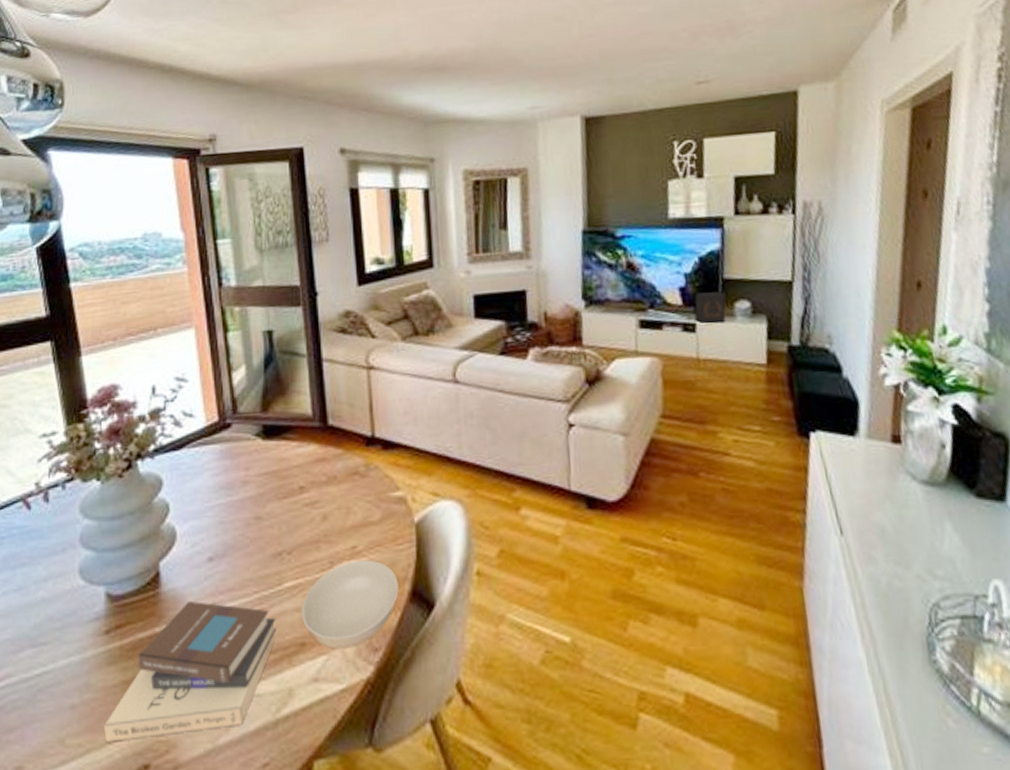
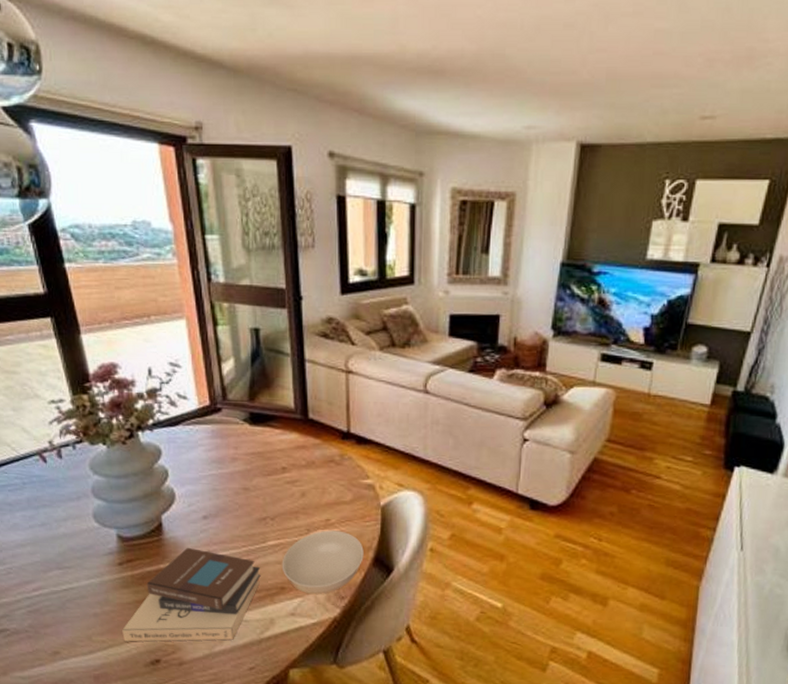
decorative box: present [694,292,727,324] -> none [653,333,686,364]

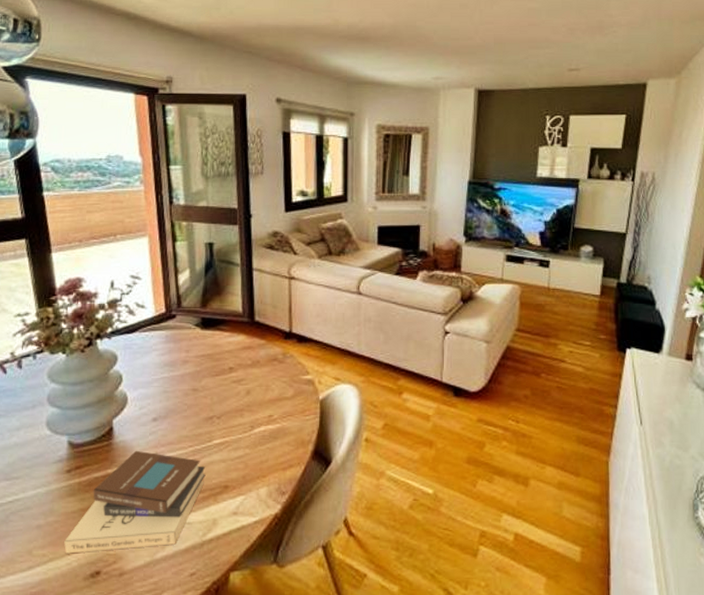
bowl: present [281,530,364,595] -> none [226,426,304,492]

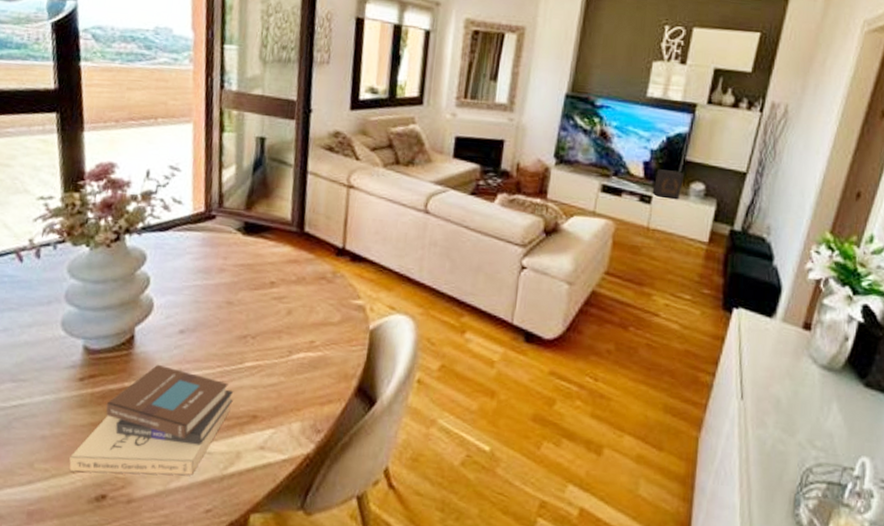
decorative box: none [549,236,574,262] -> present [652,168,684,200]

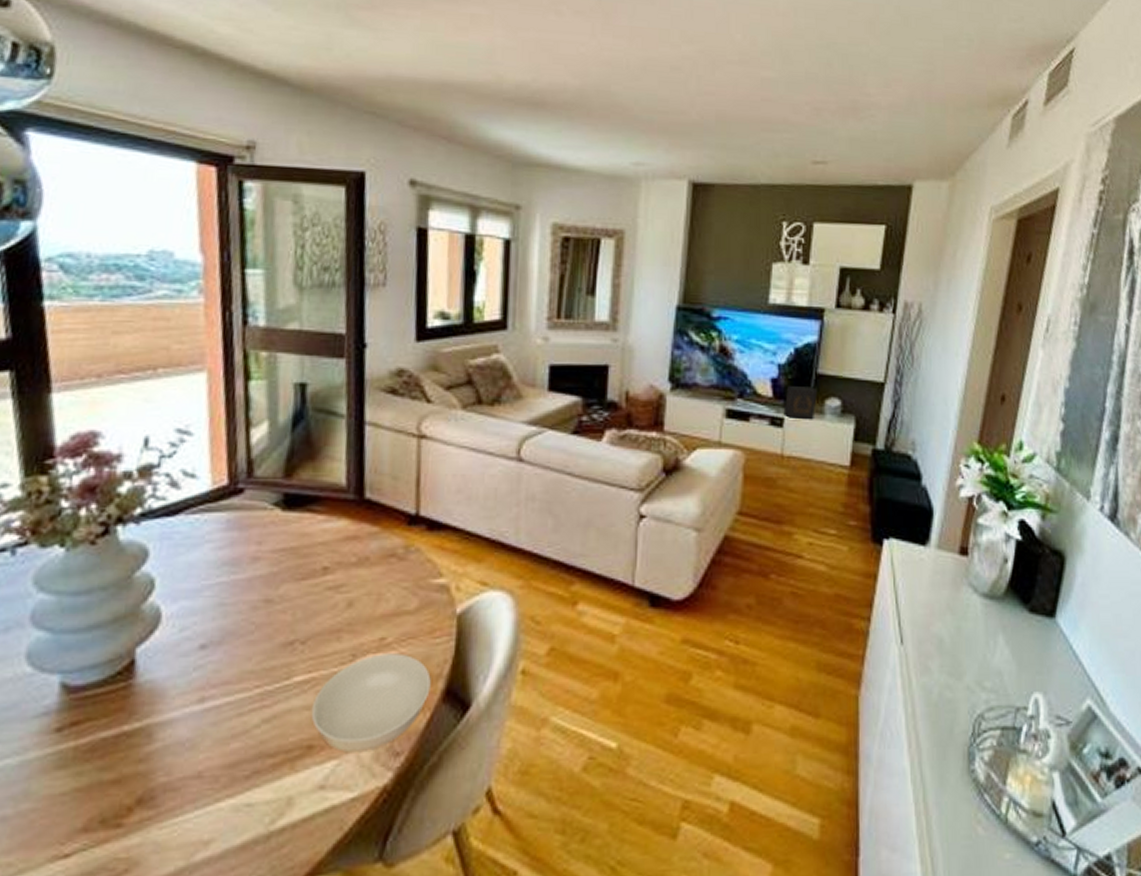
books: present [69,364,234,476] -> none [44,694,280,861]
bowl: none [256,353,347,427] -> present [311,653,431,753]

